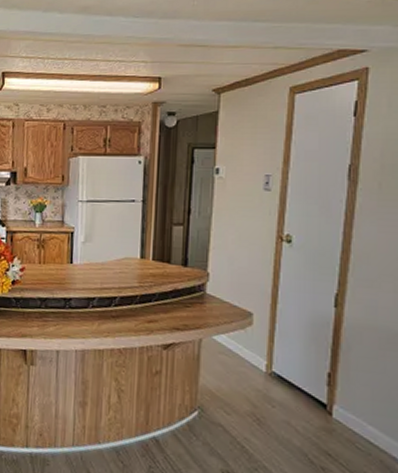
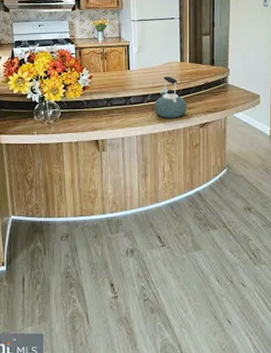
kettle: none [101,276,146,333] -> present [154,76,187,118]

